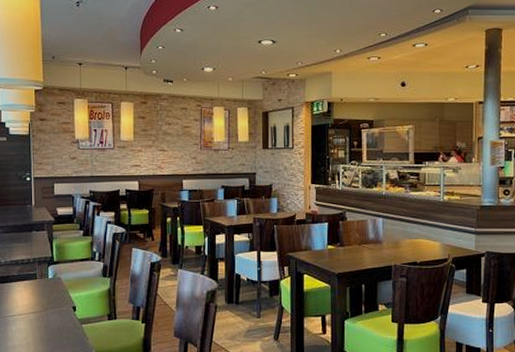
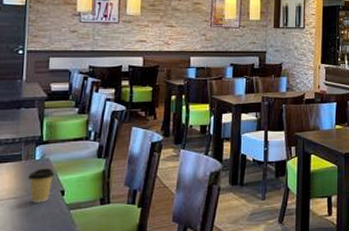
coffee cup: none [43,286,66,317] -> present [27,168,55,203]

